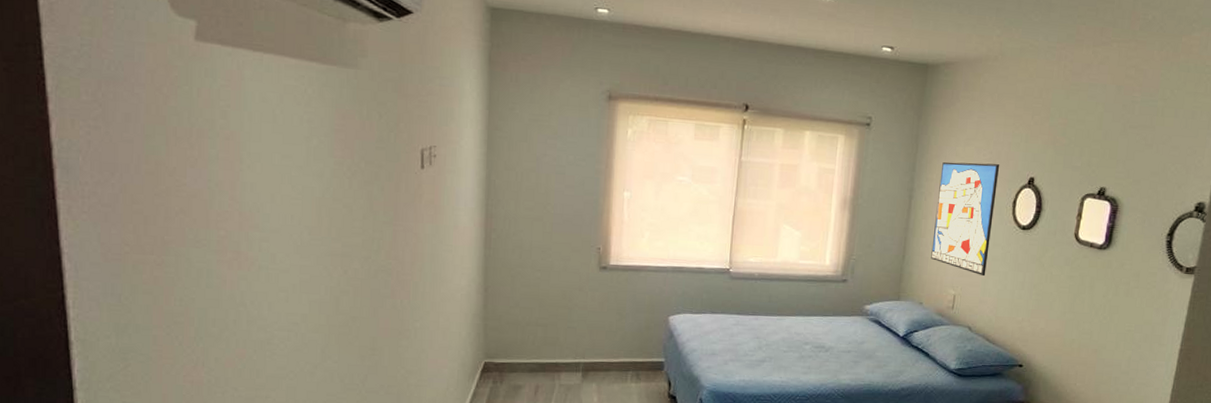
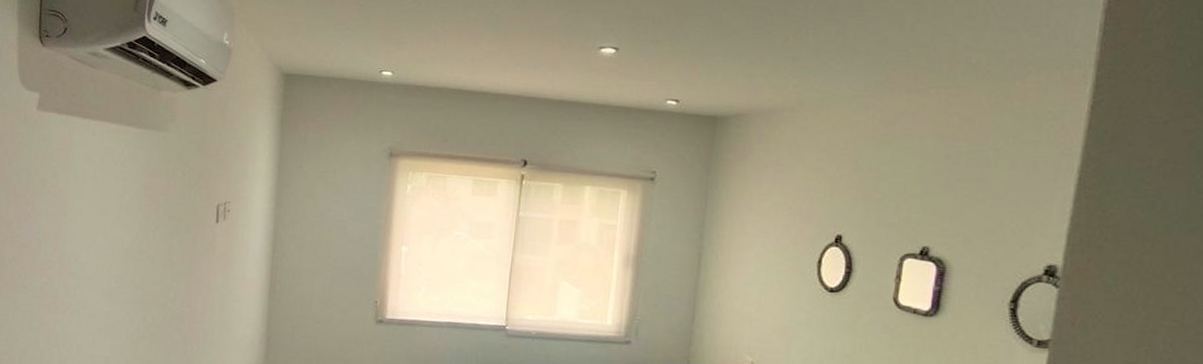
wall art: present [931,162,1000,277] -> none [724,218,801,343]

